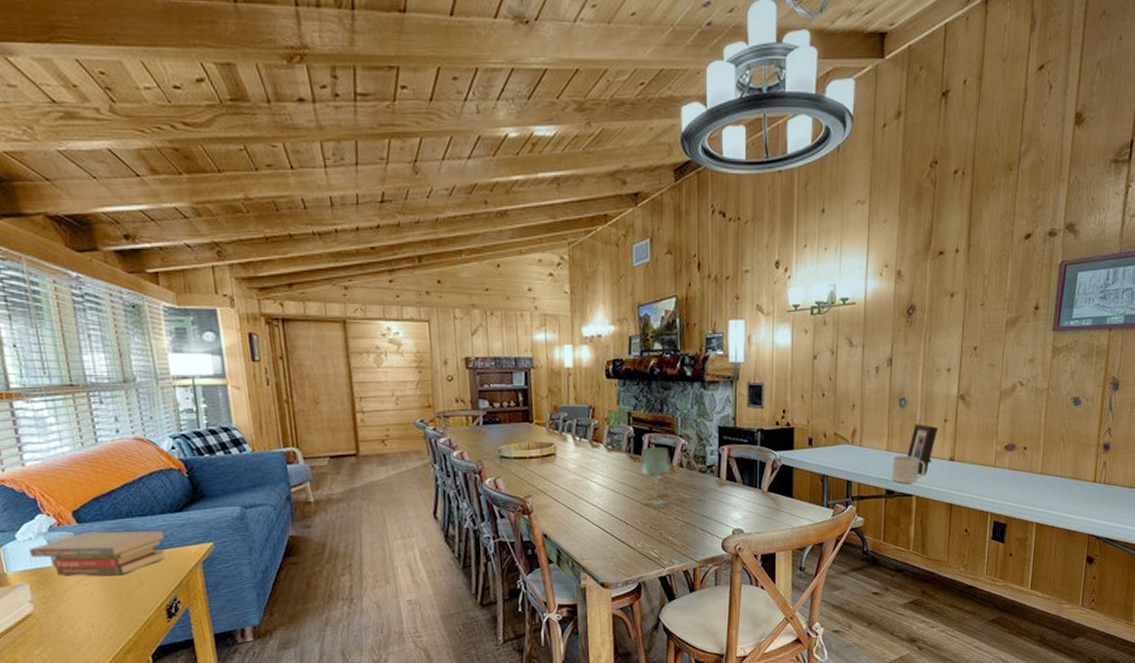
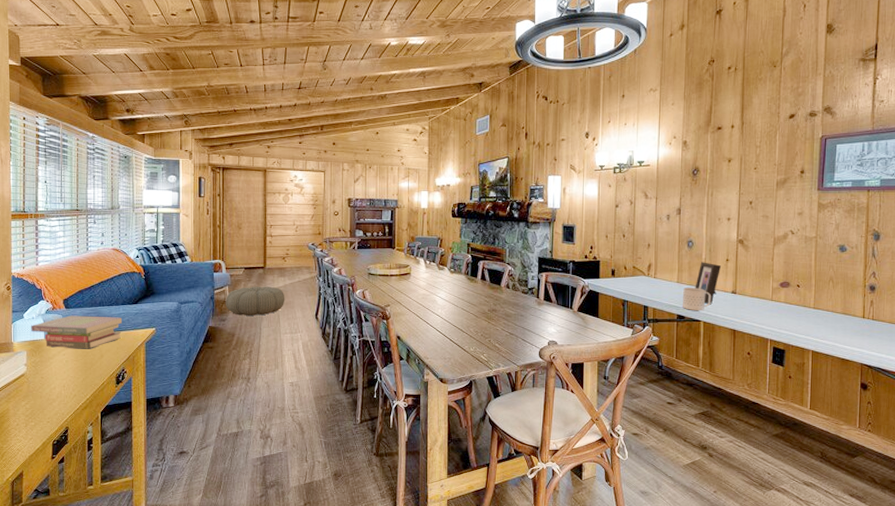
pouf: none [307,479,391,519] -> present [225,286,285,316]
wine glass: present [639,447,672,508] -> none [475,272,501,320]

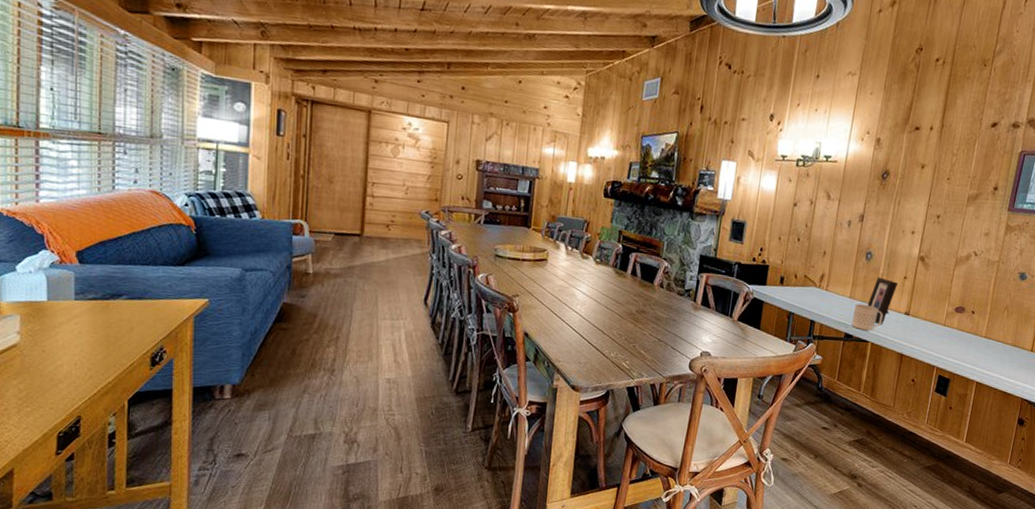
books: present [31,315,123,349] -> none [27,273,163,319]
pouf: present [225,286,285,316] -> none [306,257,387,294]

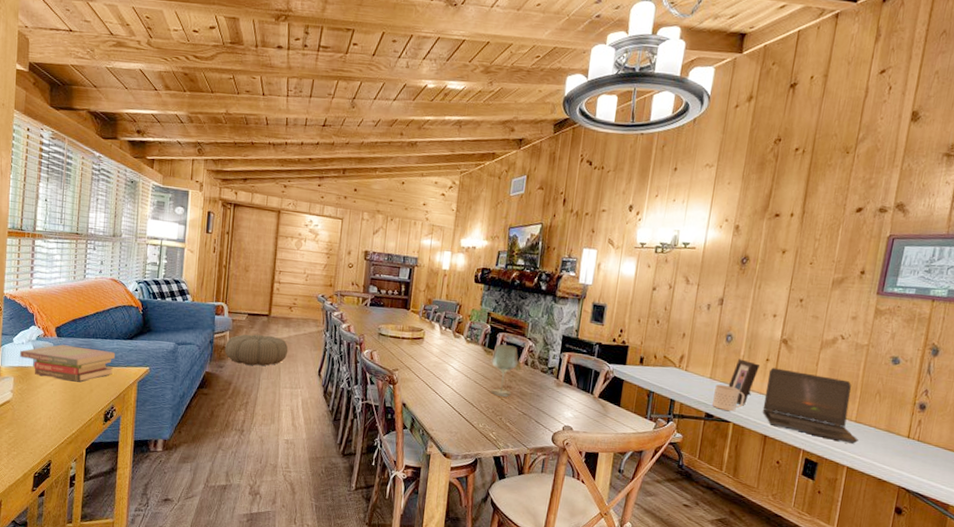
books: none [27,273,163,319] -> present [20,344,116,382]
pouf: none [306,257,387,294] -> present [224,334,288,366]
wine glass: none [622,265,653,323] -> present [490,344,519,397]
laptop computer: none [899,285,987,360] -> present [762,367,858,445]

